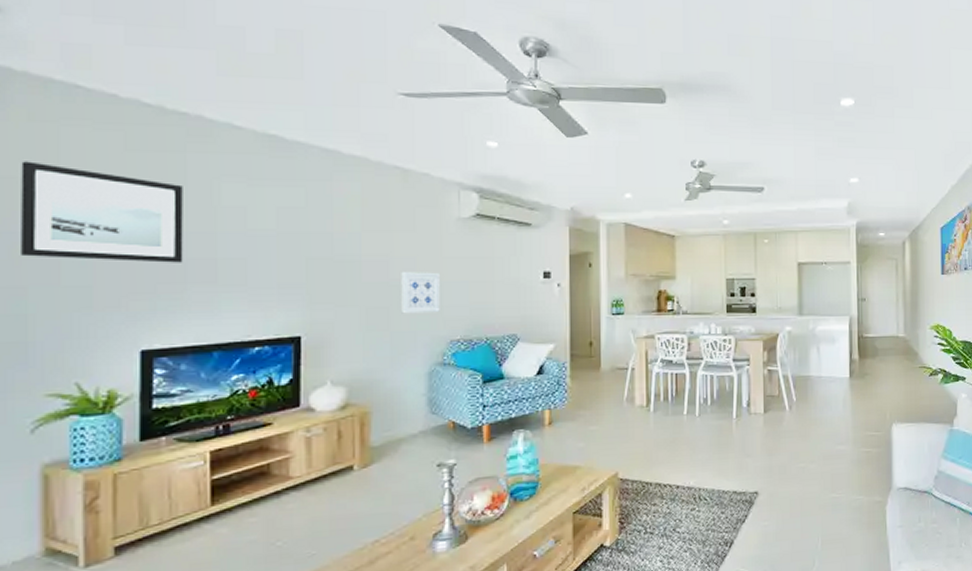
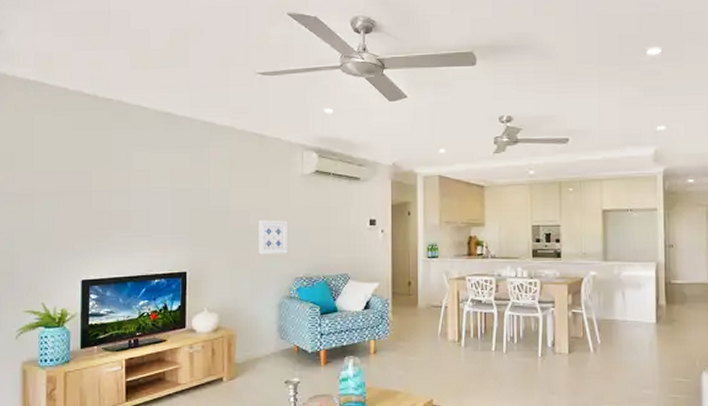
wall art: present [21,161,183,263] -> none [11,141,109,214]

